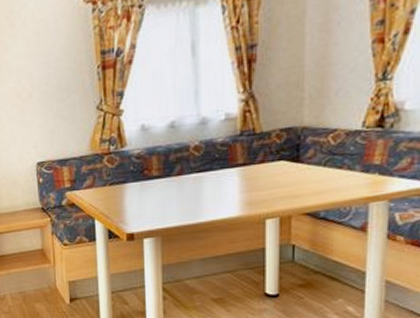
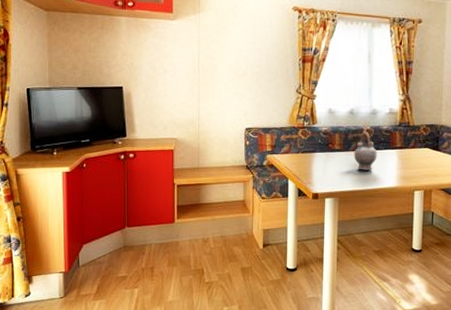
teapot: none [178,148,211,200] -> present [354,131,377,171]

